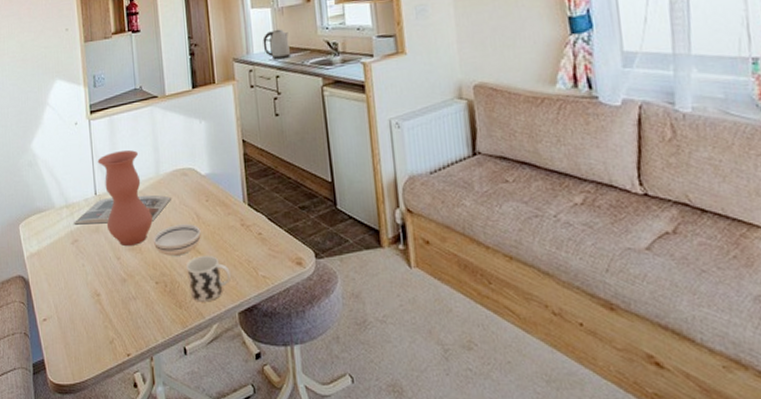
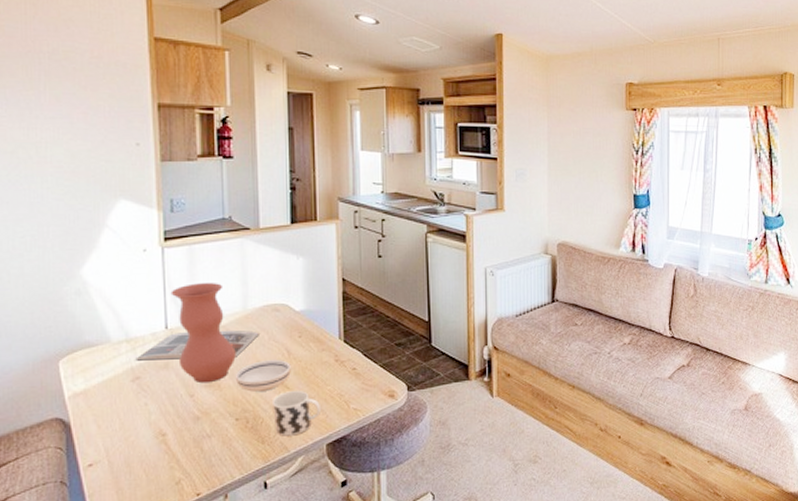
kettle: present [262,29,290,60] -> none [371,174,397,204]

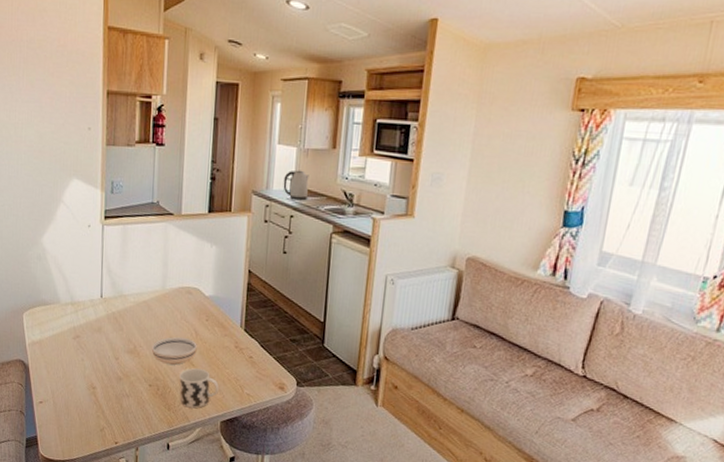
magazine: present [135,329,259,361] -> none [77,302,174,331]
vase: present [170,283,236,384] -> none [106,260,154,350]
kettle: none [371,174,397,204] -> present [283,170,309,201]

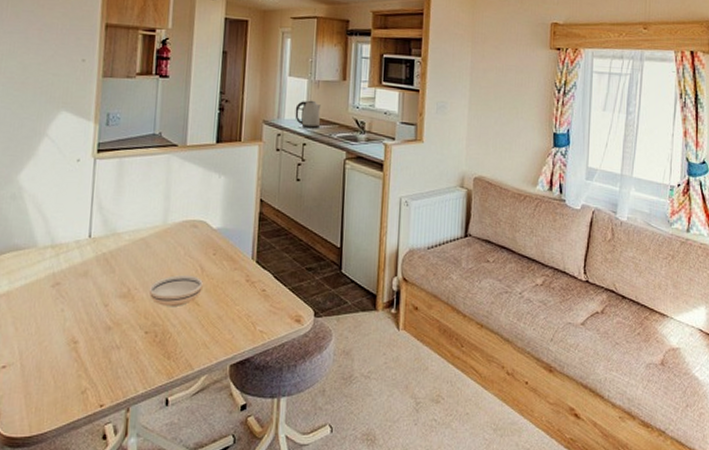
cup: present [179,367,220,409] -> none [181,307,229,354]

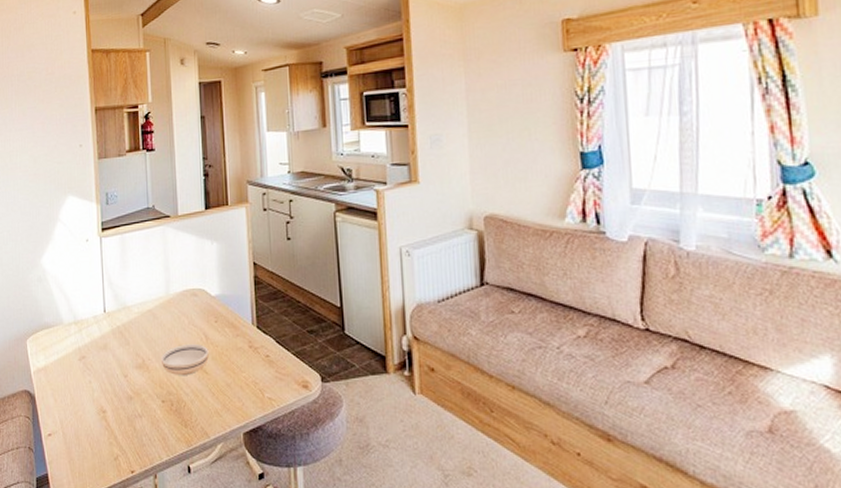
kettle: present [295,100,321,129] -> none [277,153,304,184]

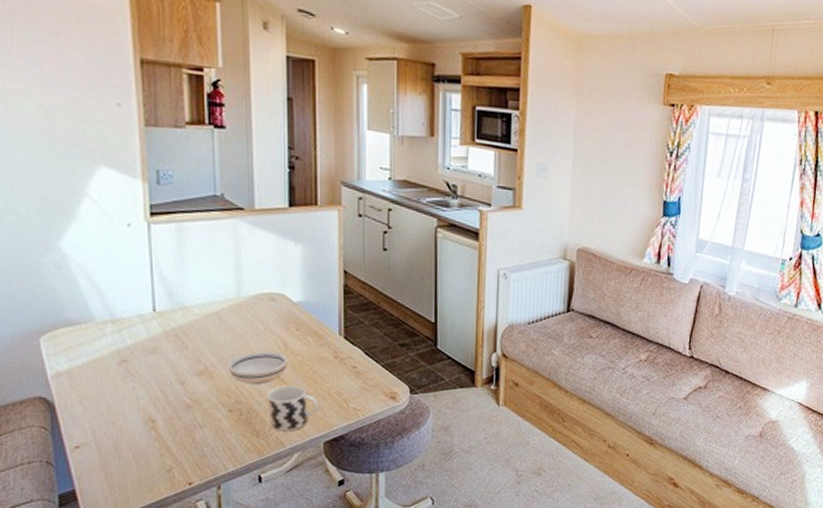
cup: none [193,375,238,422] -> present [268,384,320,431]

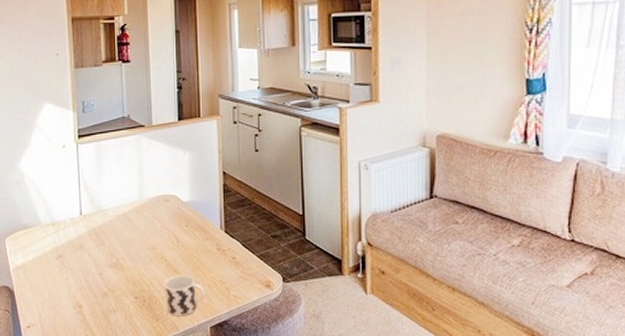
bowl: present [228,351,287,384] -> none [134,245,179,274]

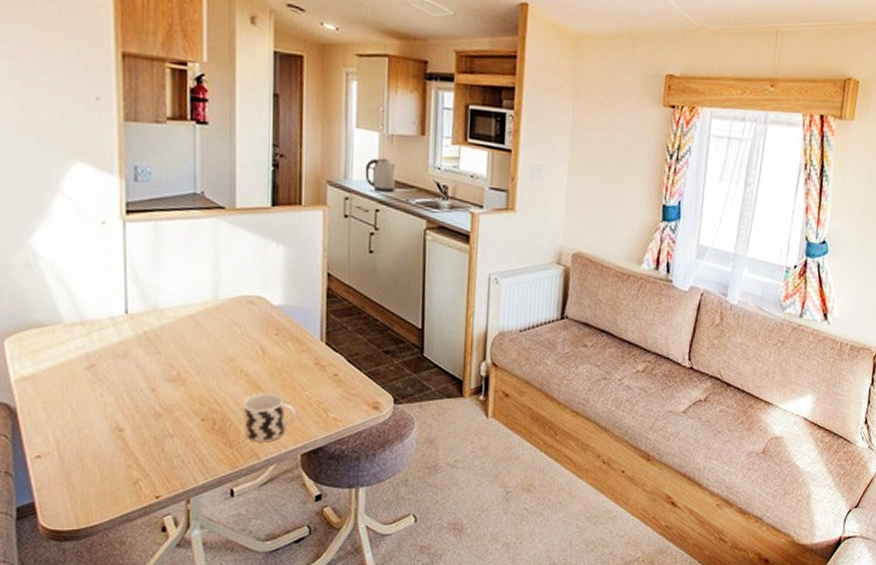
kettle: none [248,70,273,99] -> present [365,158,395,193]

